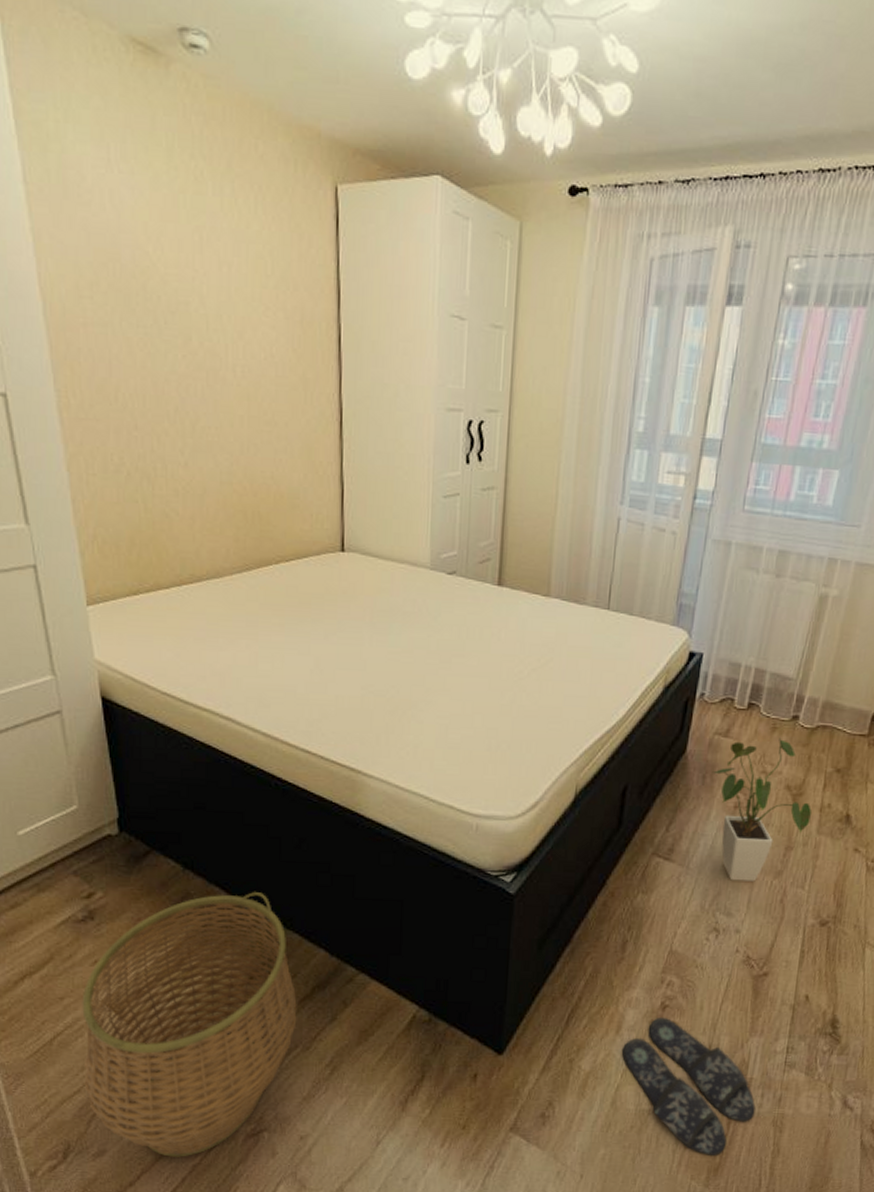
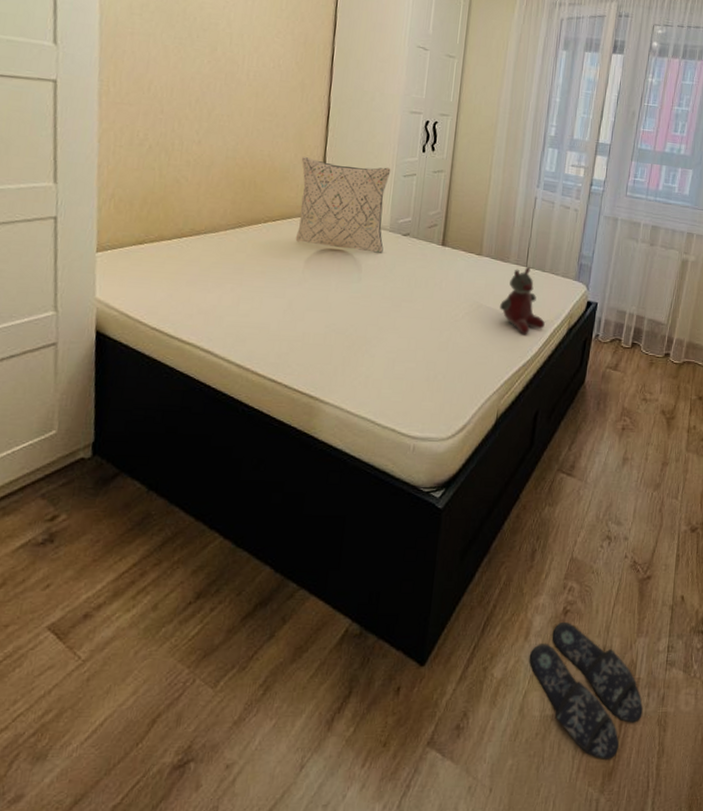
basket: present [82,892,297,1157] -> none [13,512,239,798]
pillow: none [312,476,427,597] -> present [295,156,391,253]
stuffed bear: none [575,610,635,695] -> present [500,267,546,335]
house plant: present [711,738,812,882] -> none [604,371,681,493]

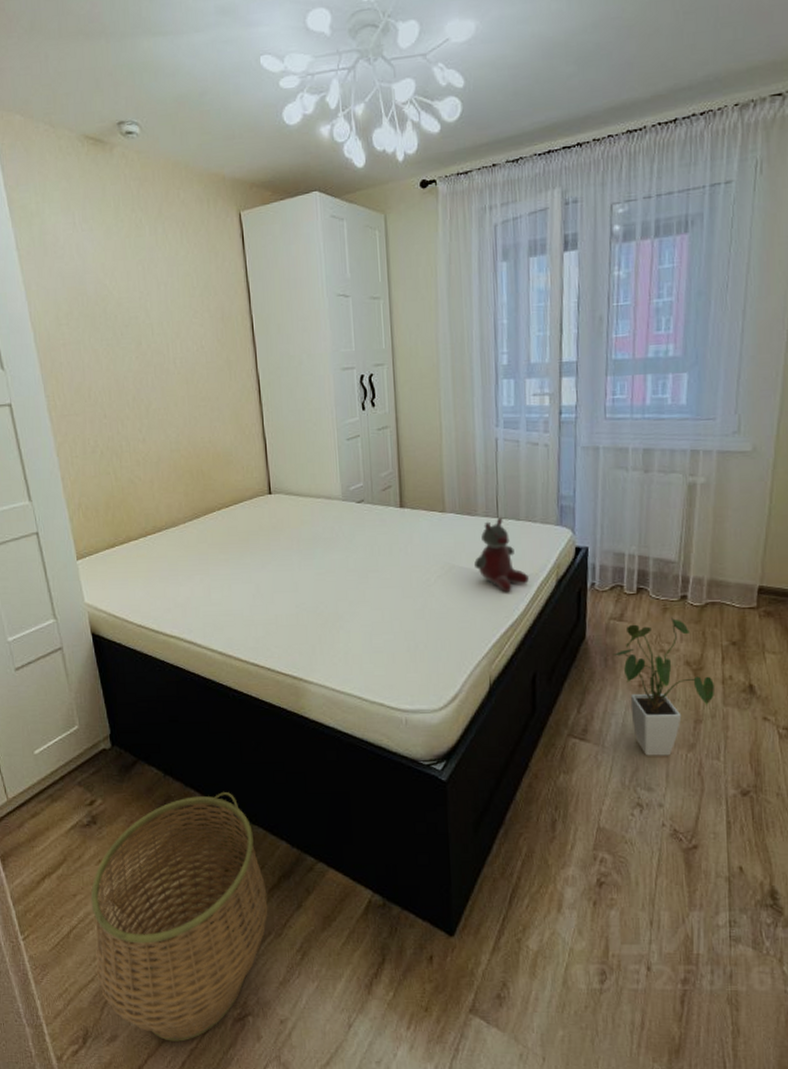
basket: none [13,512,239,798] -> present [90,792,268,1042]
pillow: present [295,156,391,253] -> none [241,433,339,525]
slippers: present [530,621,643,759] -> none [566,894,707,1036]
house plant: none [604,371,681,493] -> present [612,617,714,756]

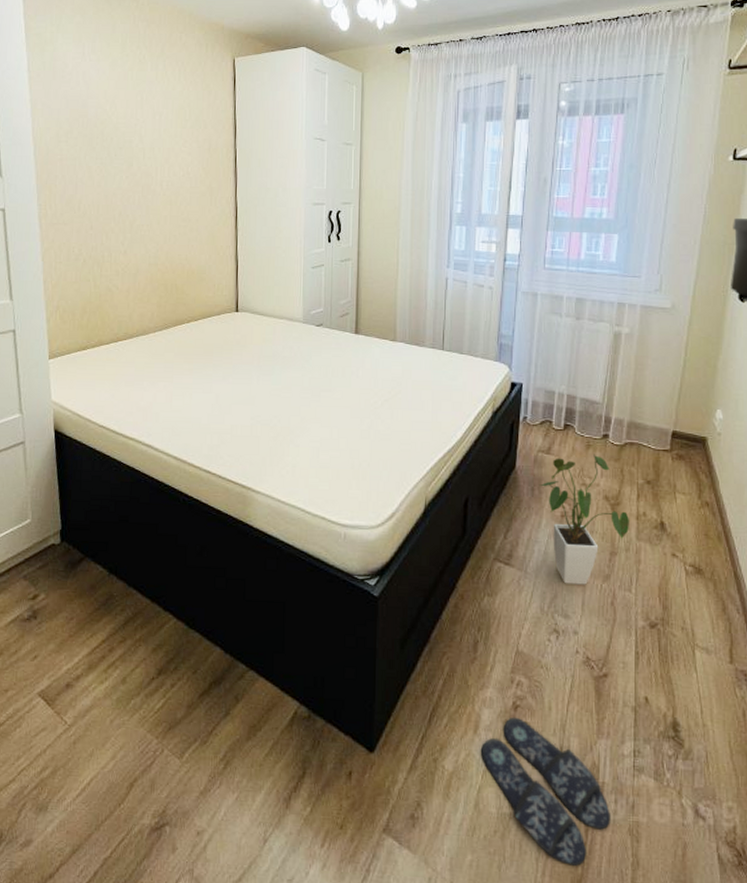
basket: present [90,792,268,1042] -> none [18,594,197,850]
stuffed bear: present [474,518,530,593] -> none [419,350,469,420]
slippers: none [566,894,707,1036] -> present [481,717,610,866]

